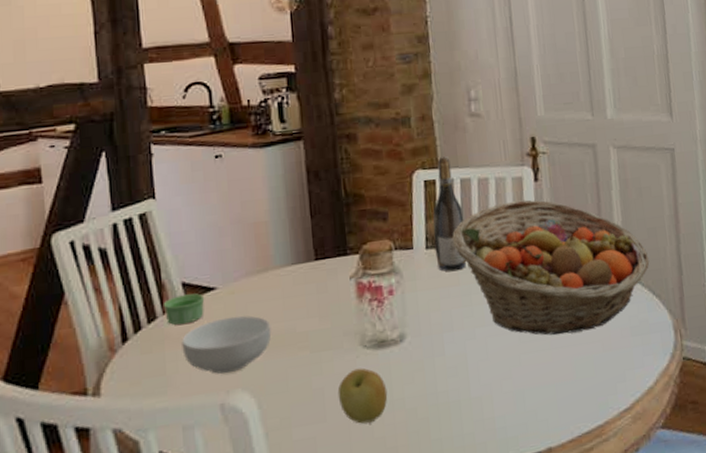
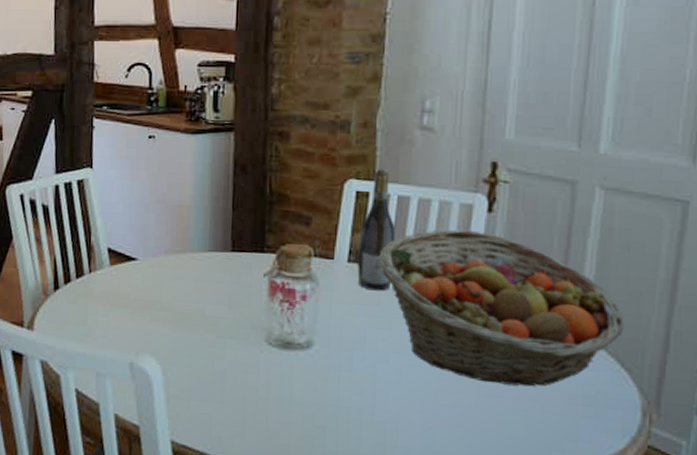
ramekin: present [162,293,205,326] -> none [90,259,126,286]
cereal bowl: present [181,315,272,374] -> none [102,287,183,338]
apple: present [337,367,388,424] -> none [237,362,287,416]

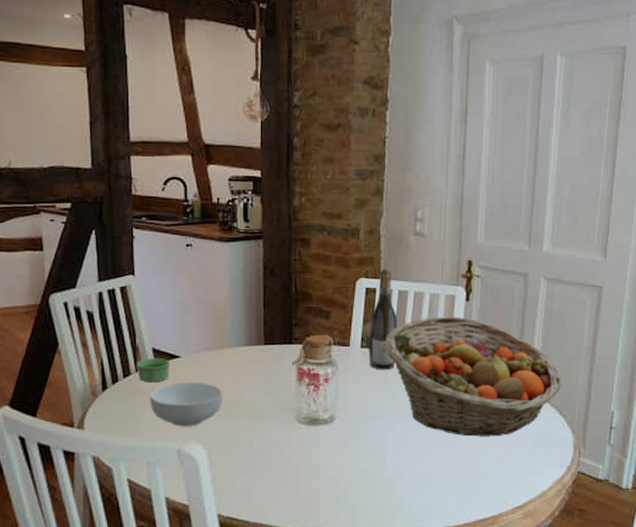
ramekin: none [90,259,126,286] -> present [136,359,171,383]
cereal bowl: none [102,287,183,338] -> present [150,382,223,427]

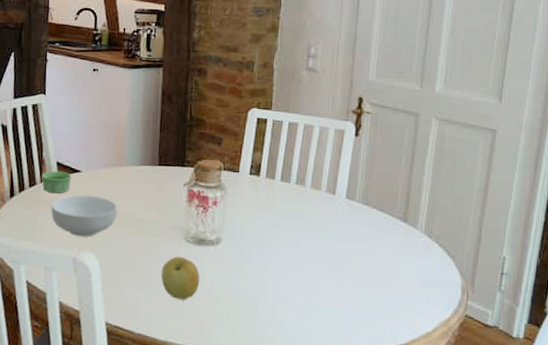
apple: none [273,438,315,483] -> present [161,256,200,300]
wine bottle: present [369,269,398,370] -> none [257,101,287,198]
fruit basket: present [385,316,562,436] -> none [273,149,451,272]

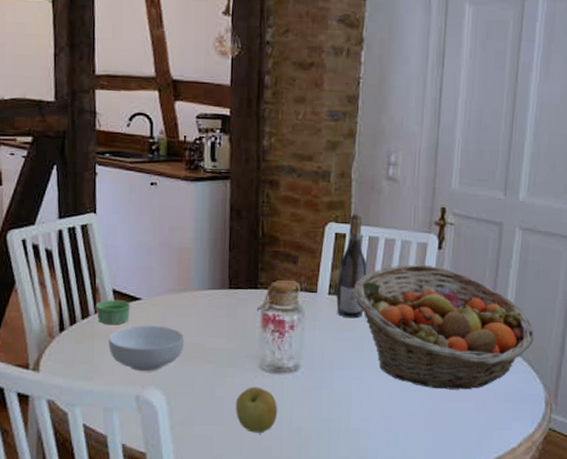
wine bottle: none [257,101,287,198] -> present [336,214,367,318]
fruit basket: none [273,149,451,272] -> present [354,264,535,390]

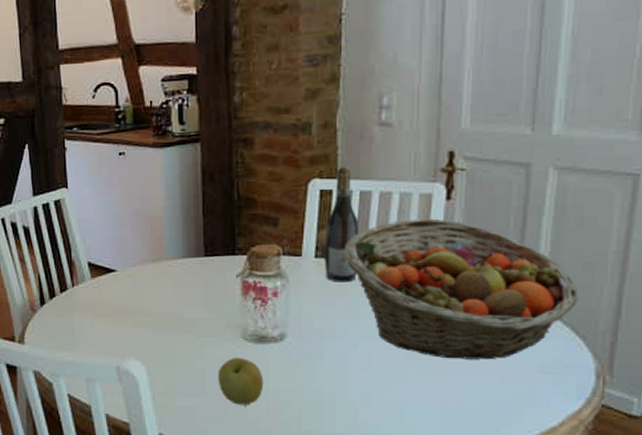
ramekin: present [95,300,131,325] -> none [72,273,107,298]
cereal bowl: present [108,325,185,372] -> none [87,296,162,343]

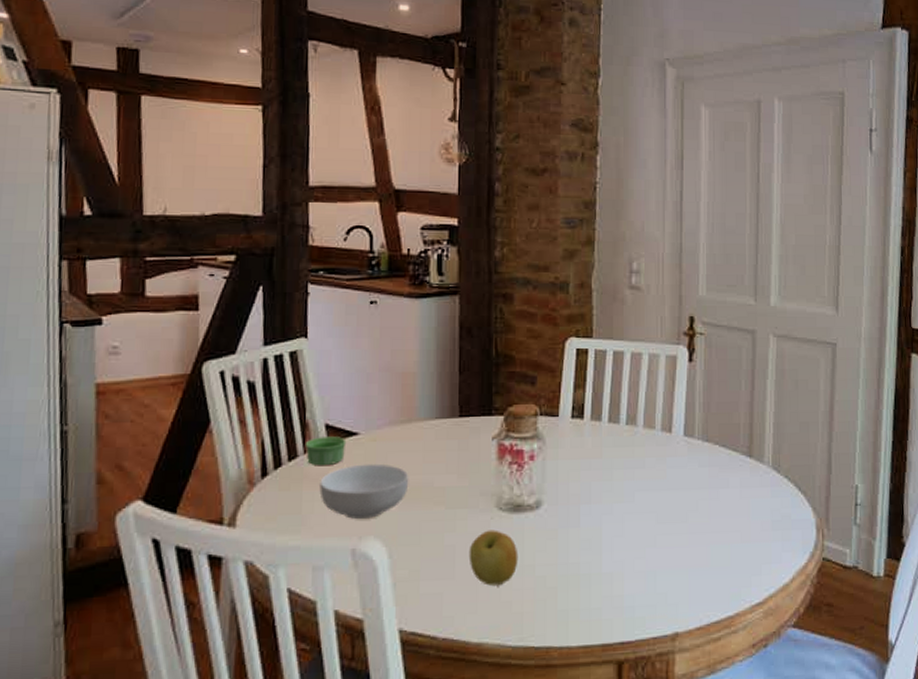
ramekin: none [72,273,107,298] -> present [304,436,347,466]
cereal bowl: none [87,296,162,343] -> present [319,463,409,520]
wine bottle: present [325,167,359,282] -> none [581,327,613,444]
fruit basket: present [345,218,579,360] -> none [600,379,799,520]

